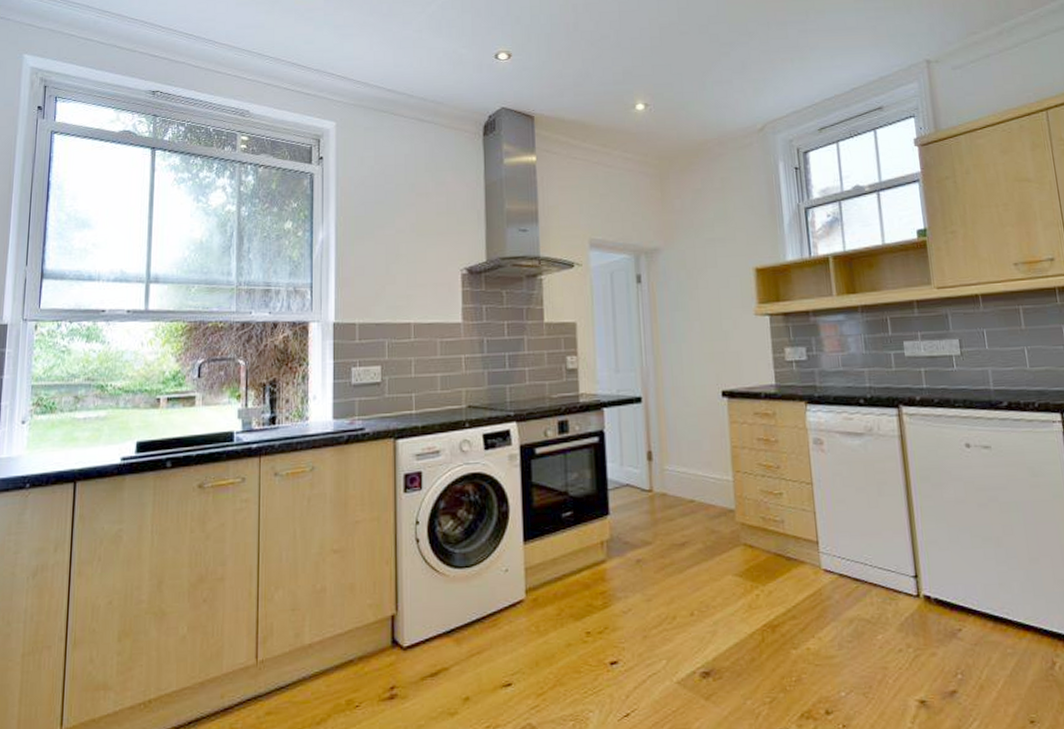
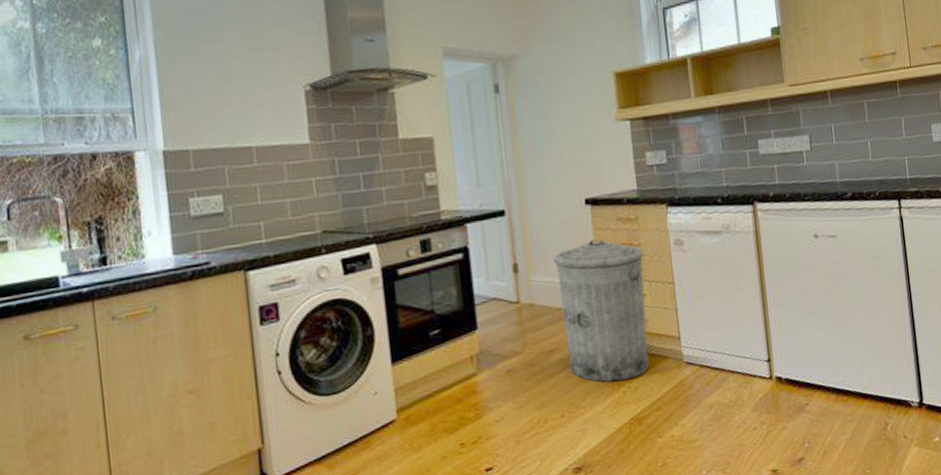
trash can: none [688,432,785,583] -> present [553,239,650,382]

